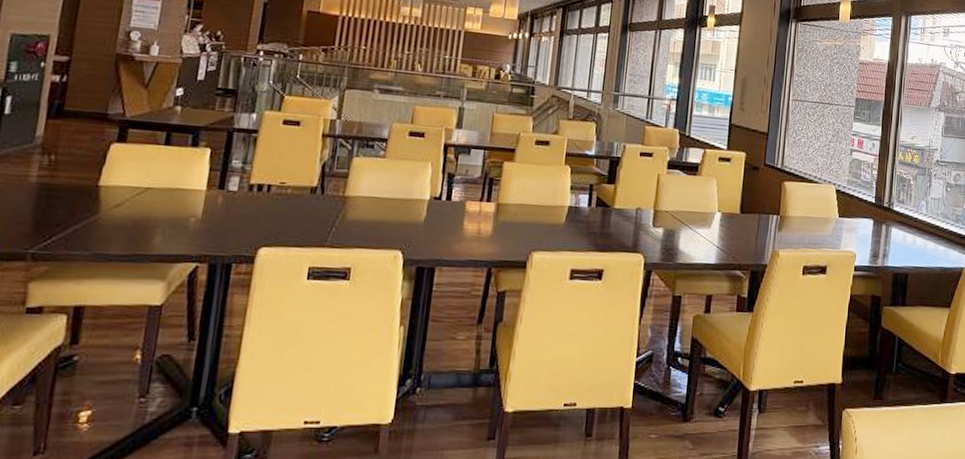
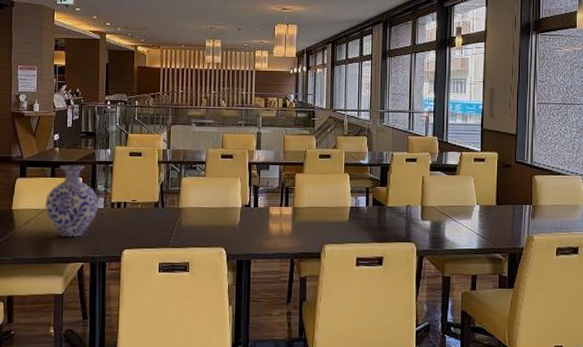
vase: none [150,130,231,228] -> present [44,165,98,237]

